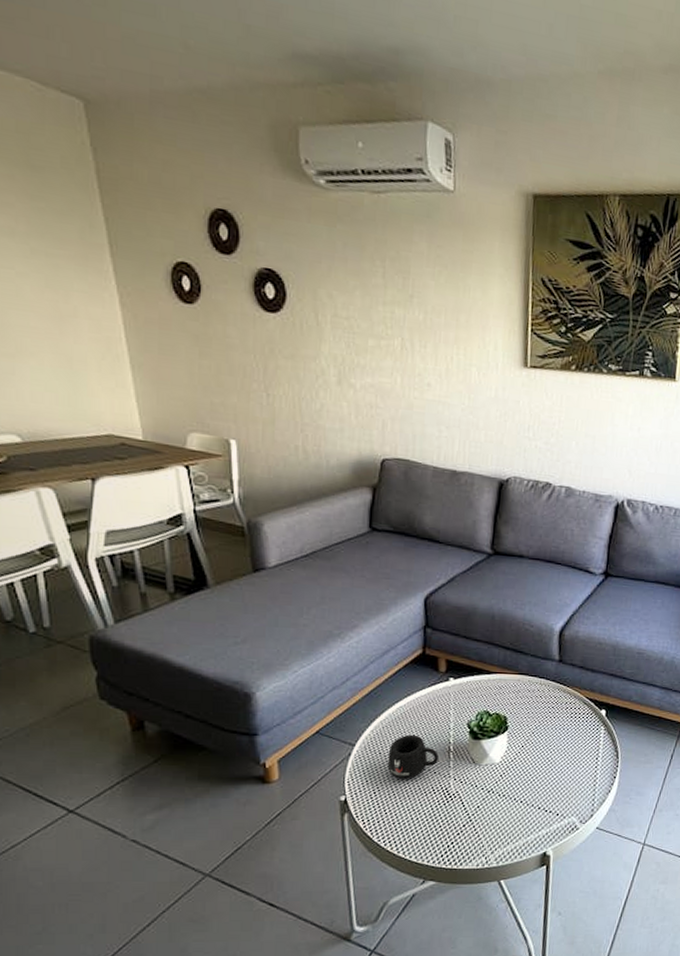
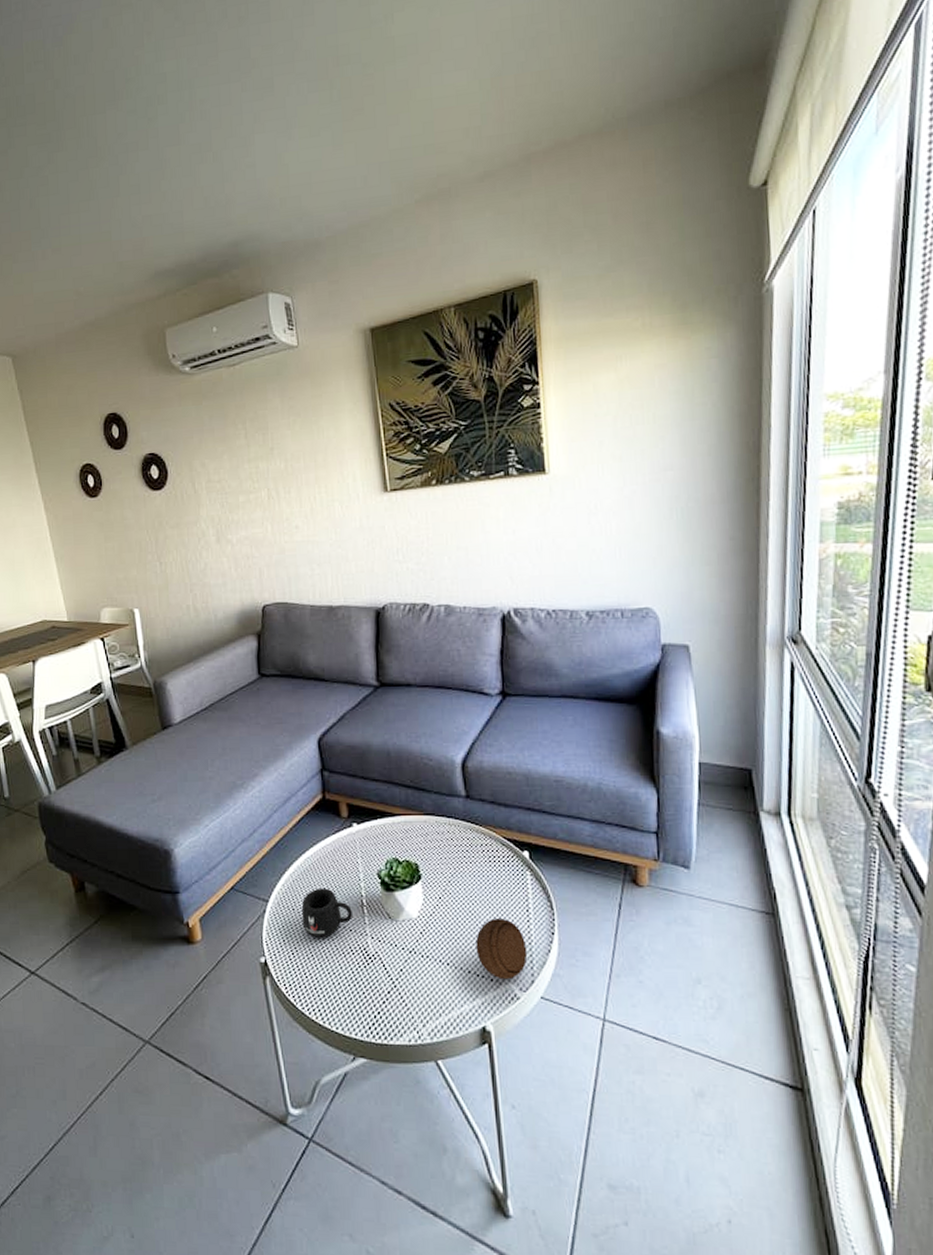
coaster: none [547,764,592,814] -> present [476,918,528,980]

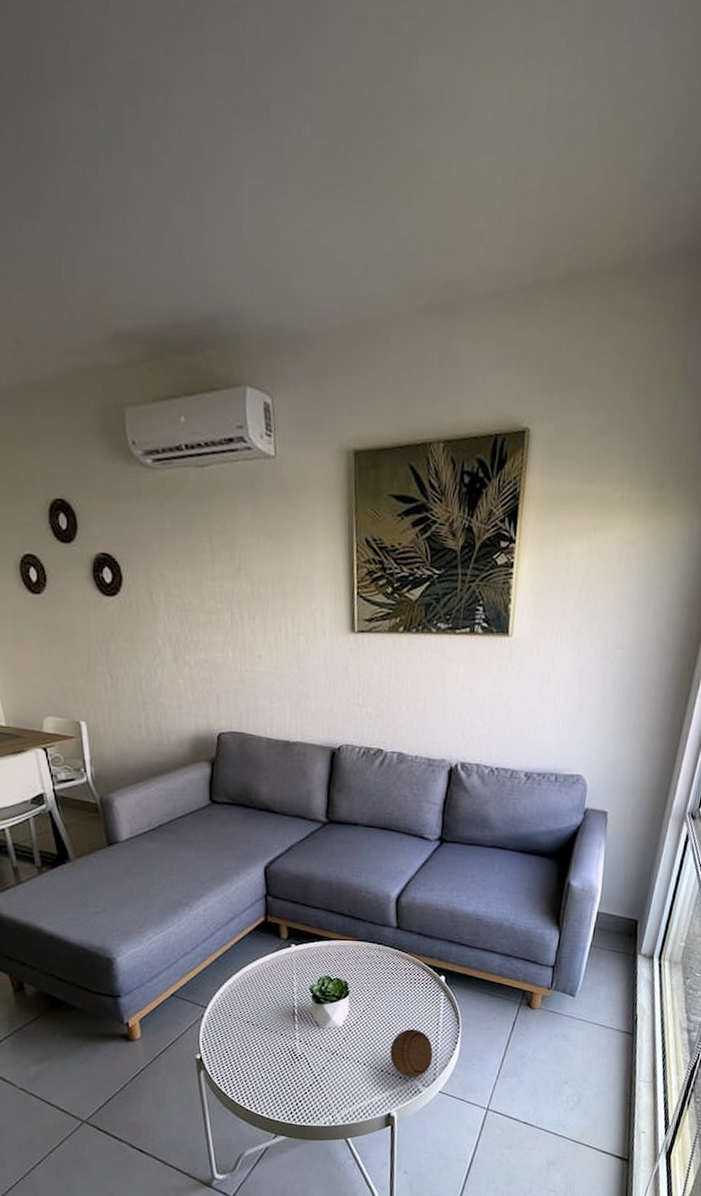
mug: present [301,888,352,938] -> none [237,998,284,1040]

